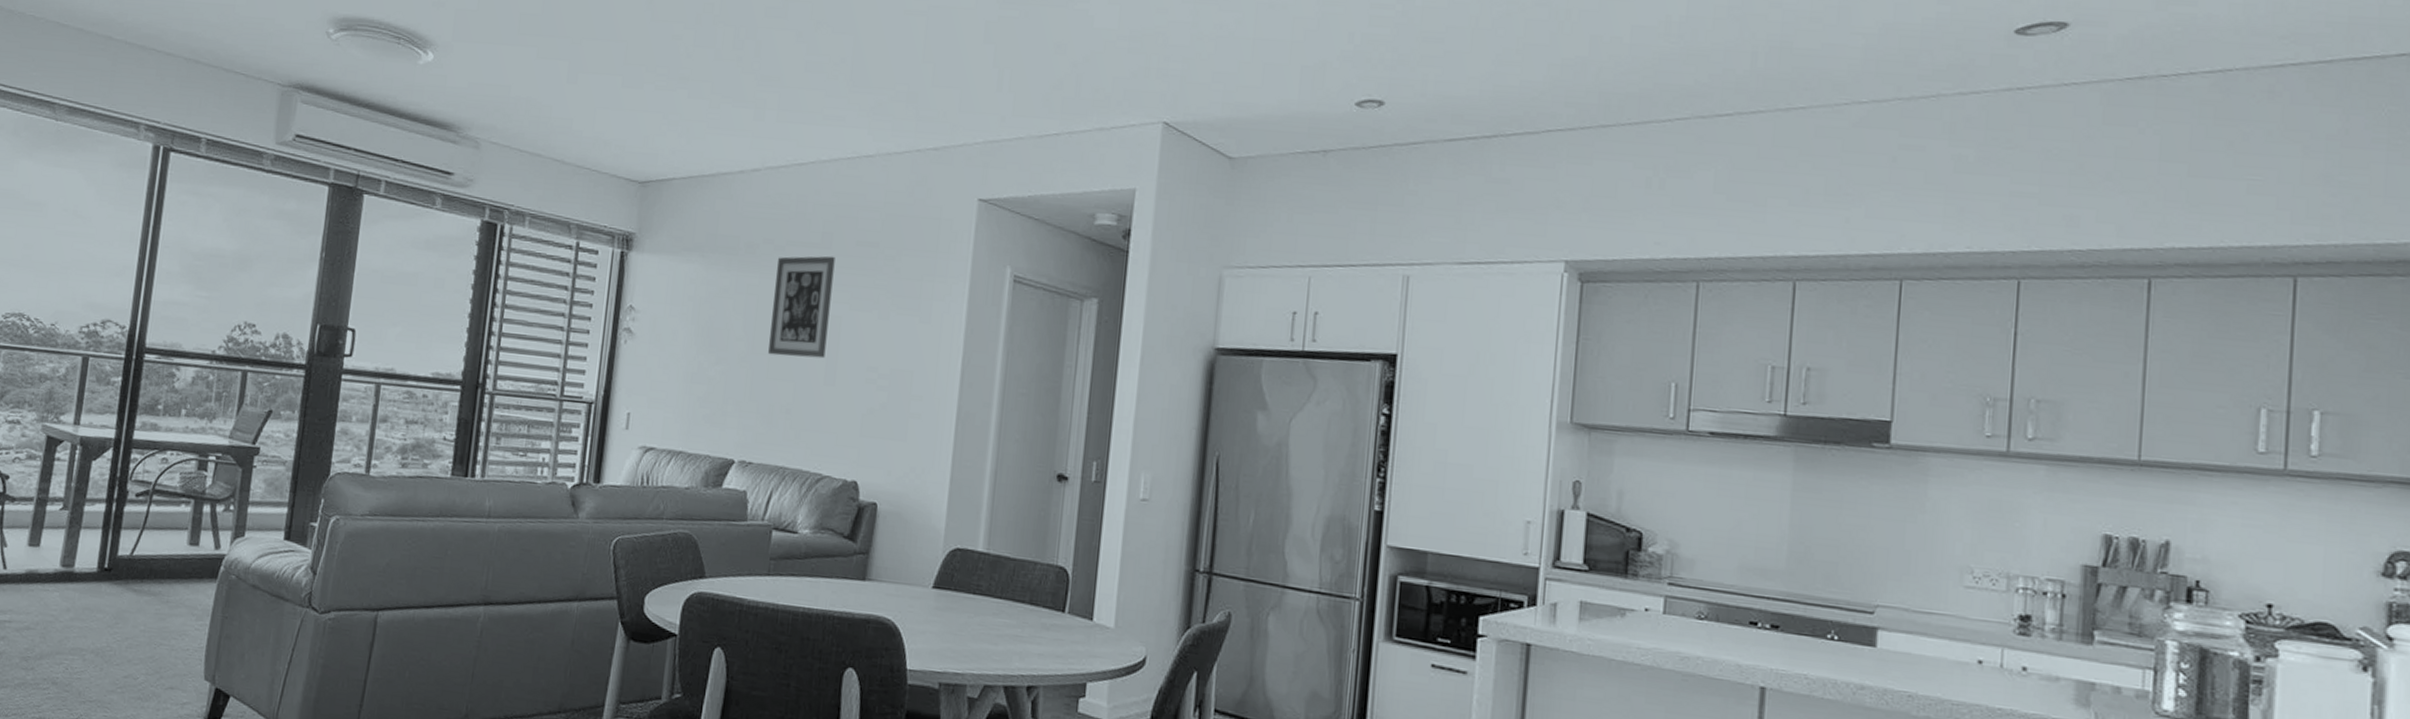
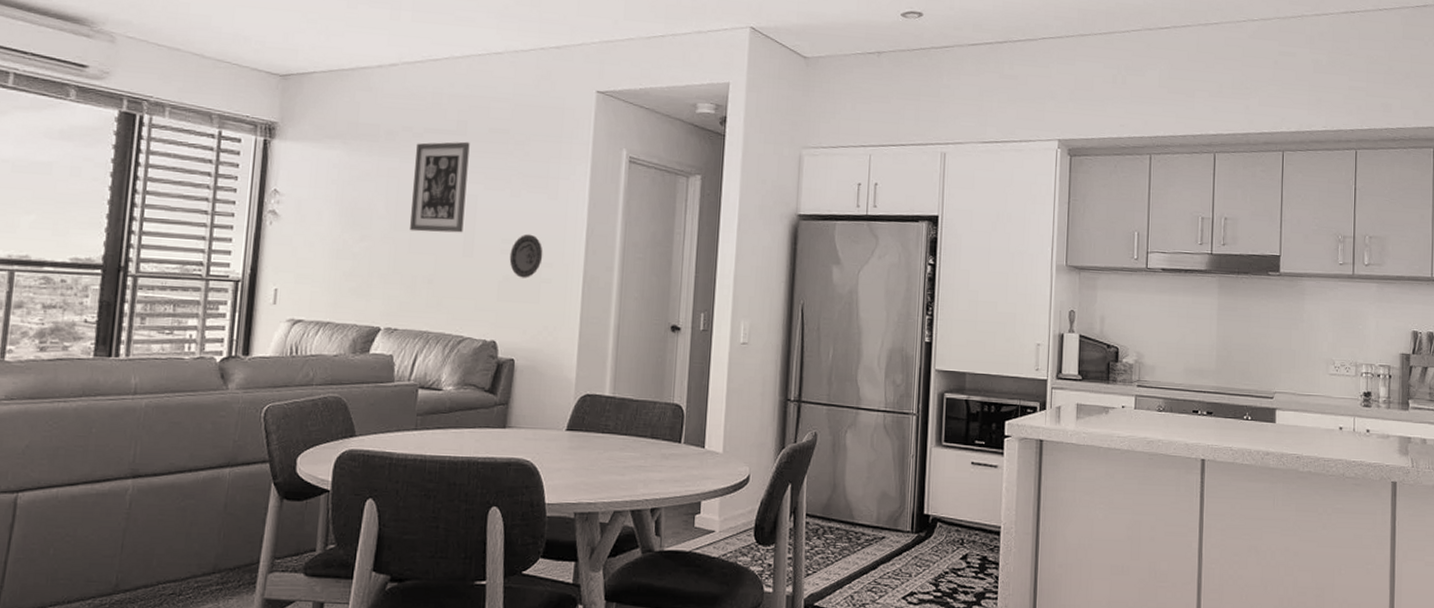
decorative plate: none [874,361,913,412] -> present [509,234,543,278]

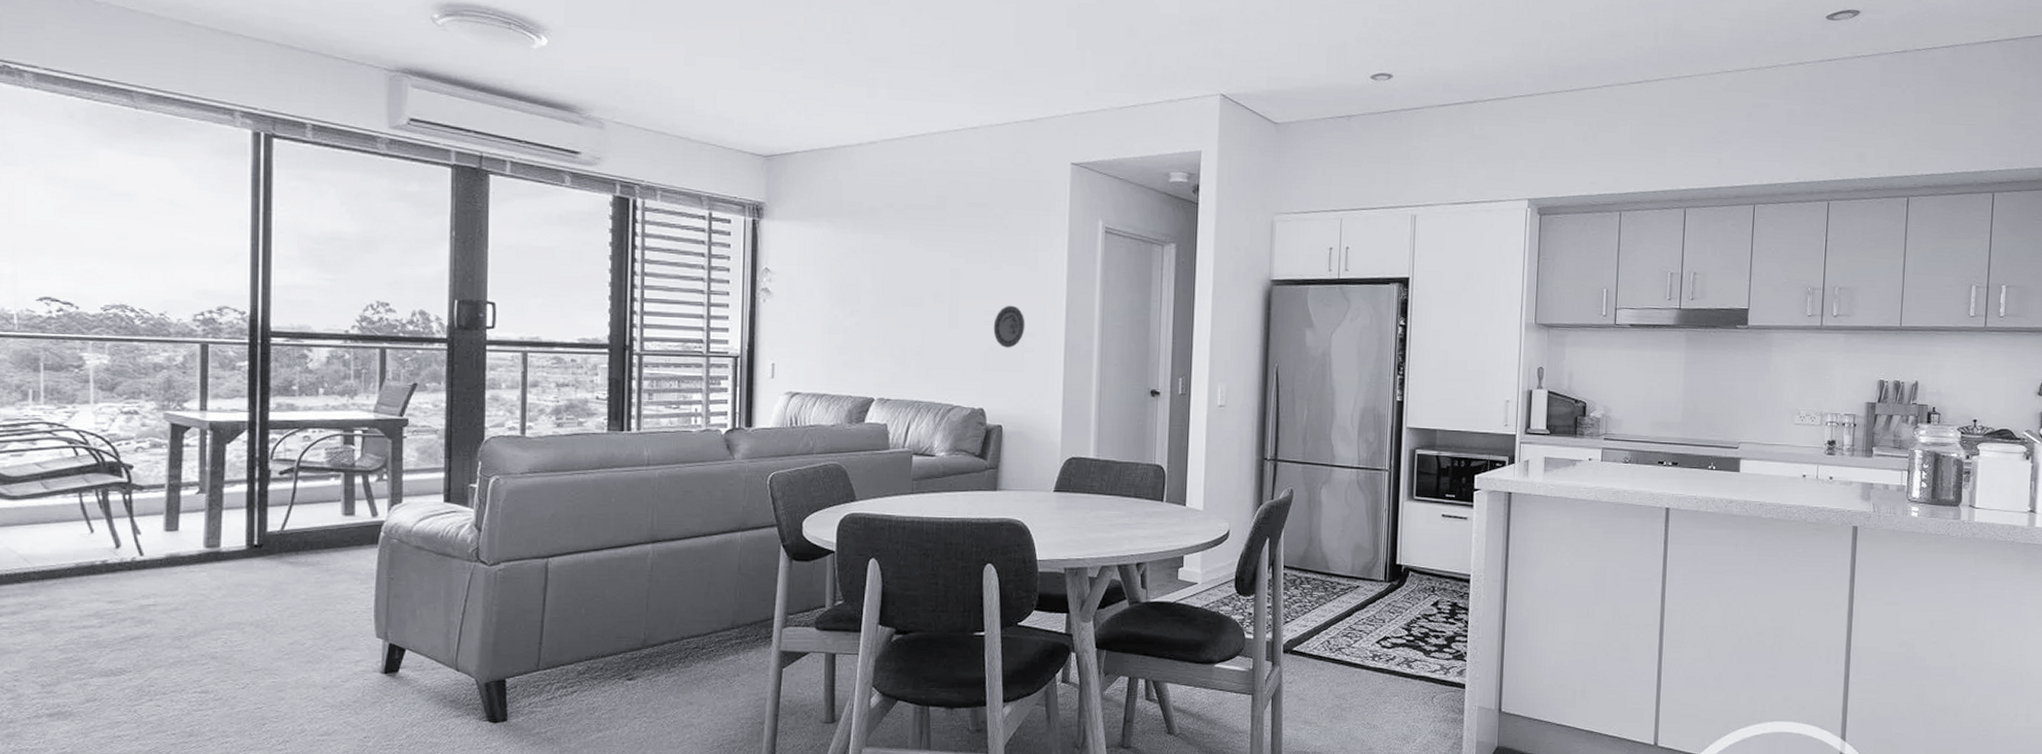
wall art: present [410,141,470,233] -> none [897,216,950,306]

